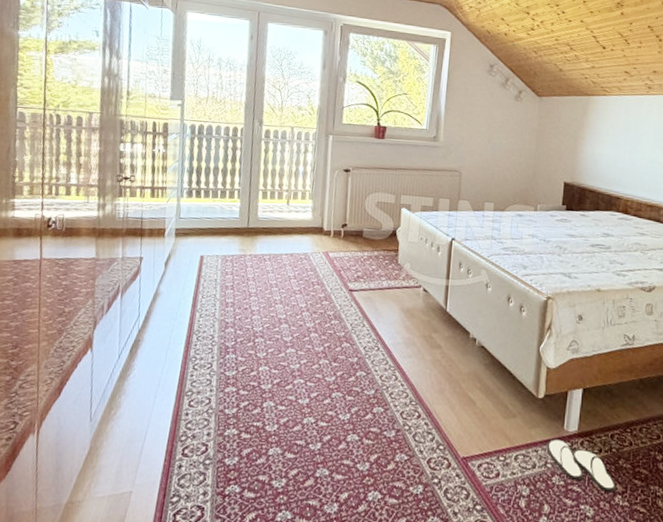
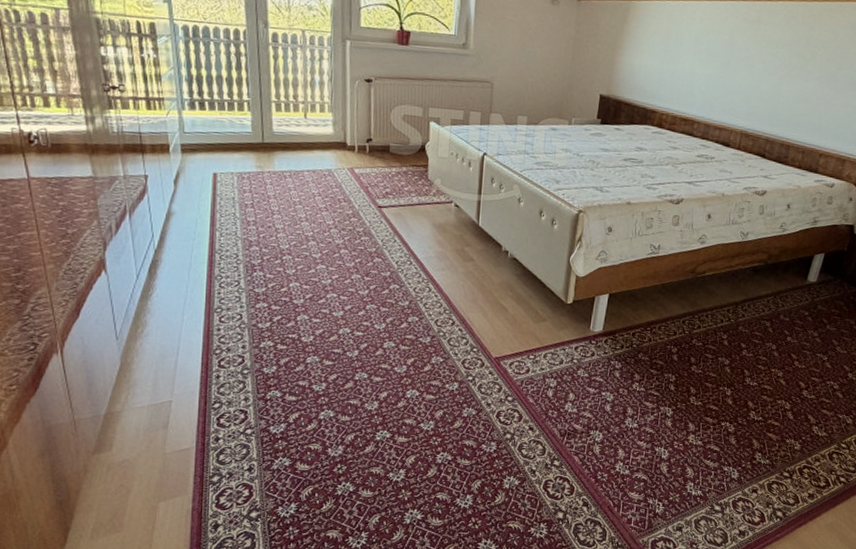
slippers: present [546,438,617,492] -> none [573,338,635,381]

